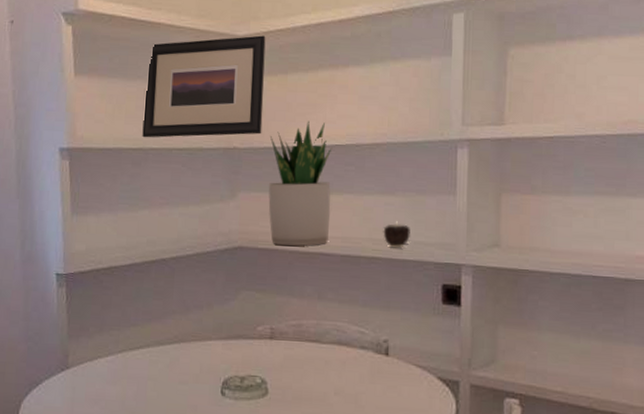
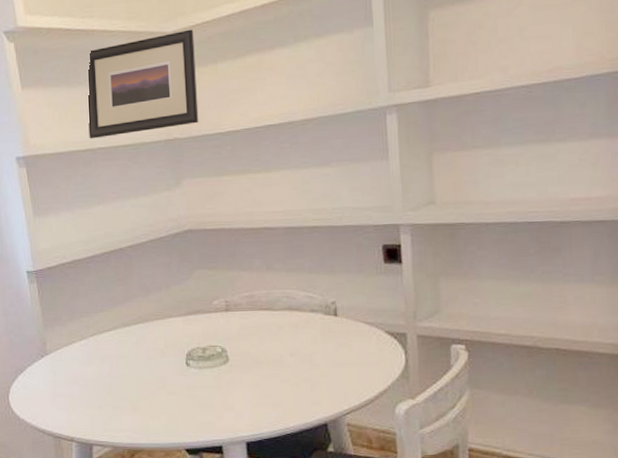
planter: present [268,120,333,247] -> none [207,105,271,225]
candle: present [383,221,410,248] -> none [321,190,348,216]

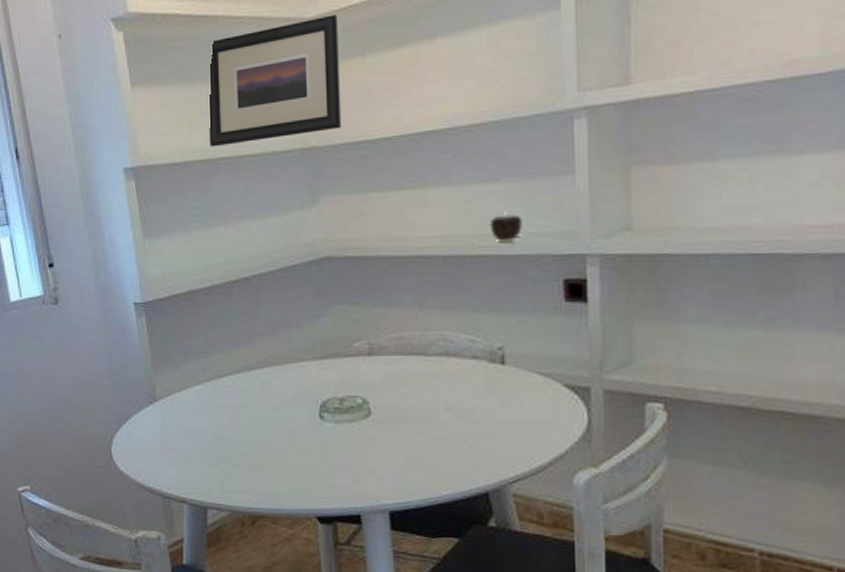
candle: none [321,190,348,216] -> present [489,212,522,243]

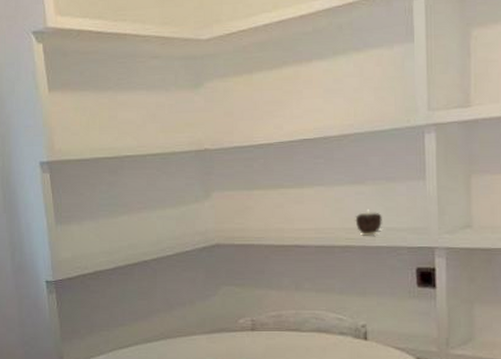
picture frame: present [209,14,342,147] -> none [116,37,231,146]

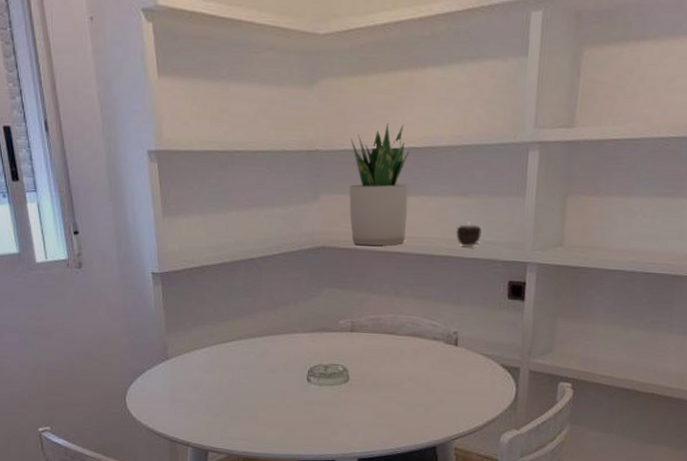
planter: none [240,117,303,241] -> present [349,123,410,247]

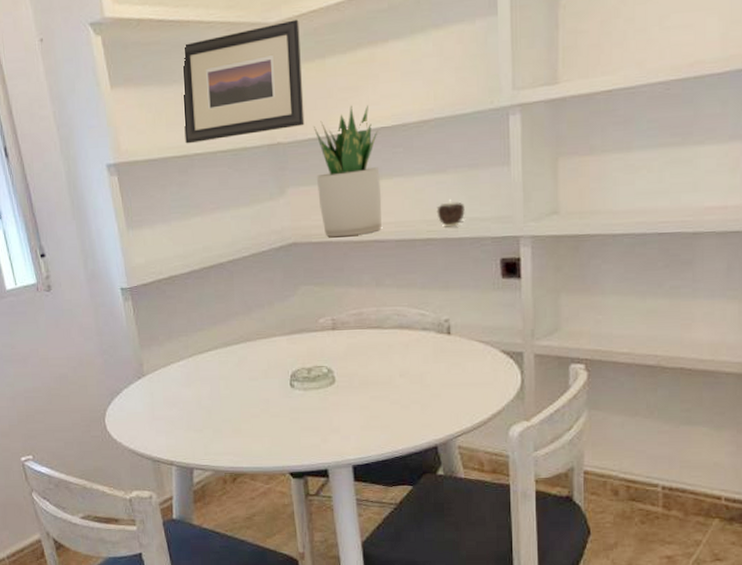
picture frame: none [227,34,346,141] -> present [183,19,305,144]

